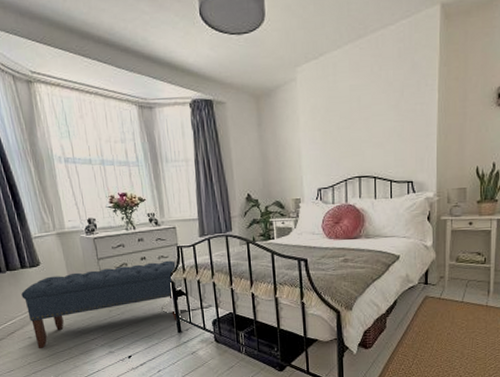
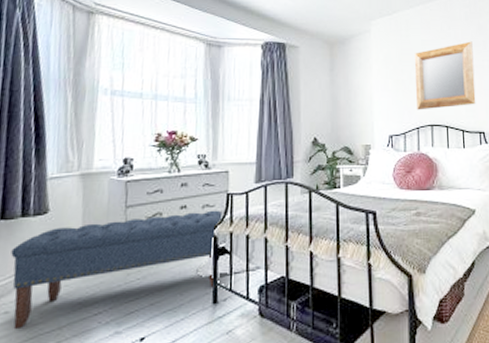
mirror: none [342,82,406,162] -> present [414,41,476,110]

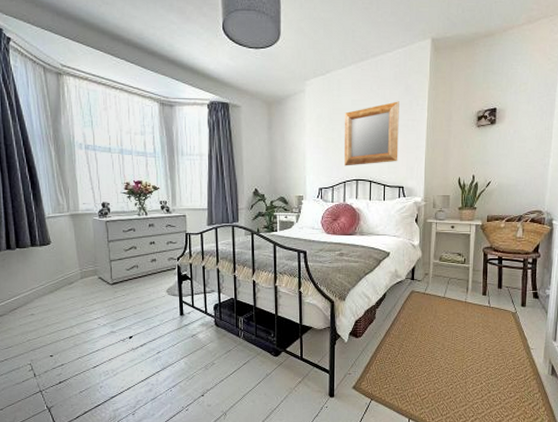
bench: present [11,210,223,329] -> none [28,246,183,326]

